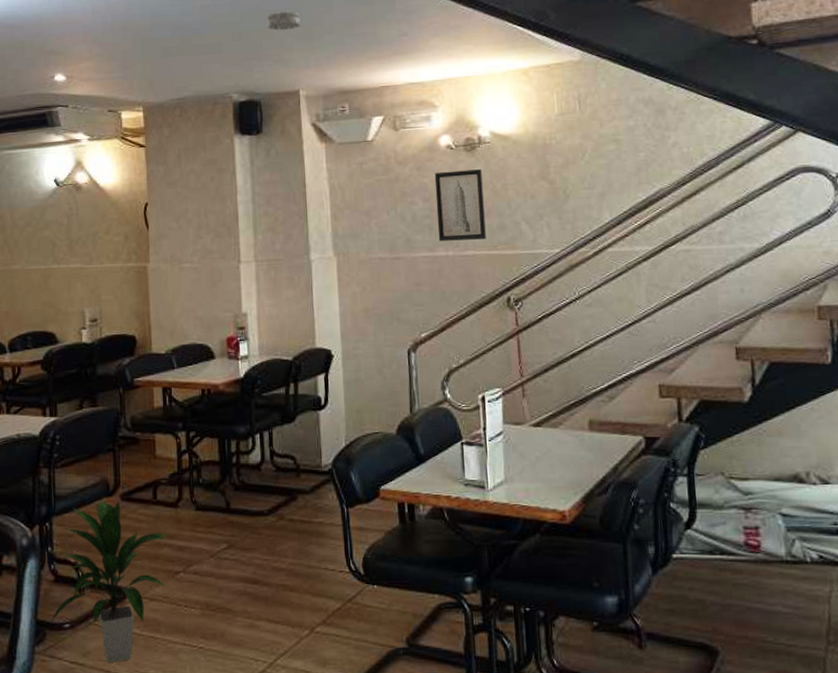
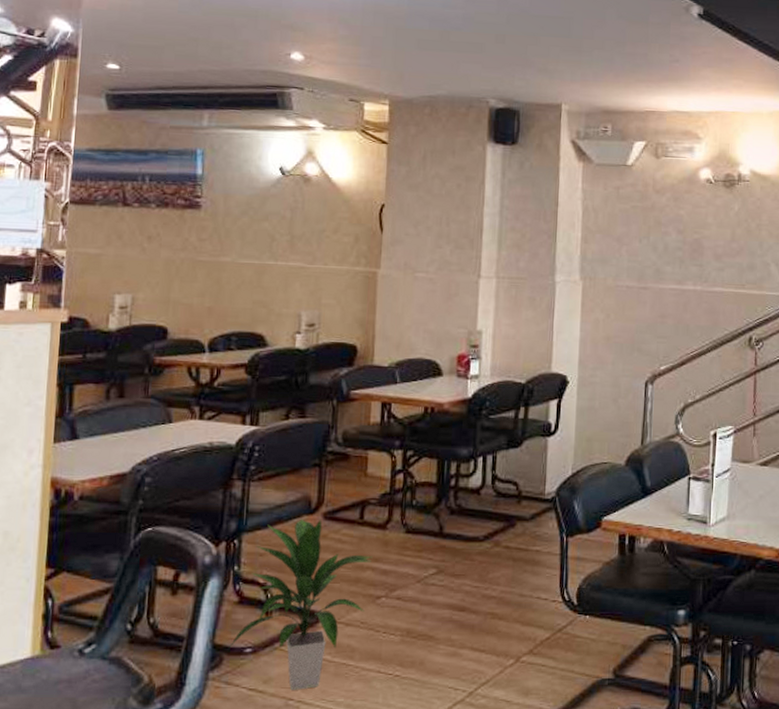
smoke detector: present [267,11,301,31] -> none [534,19,571,39]
wall art: present [434,169,486,241] -> none [688,205,738,277]

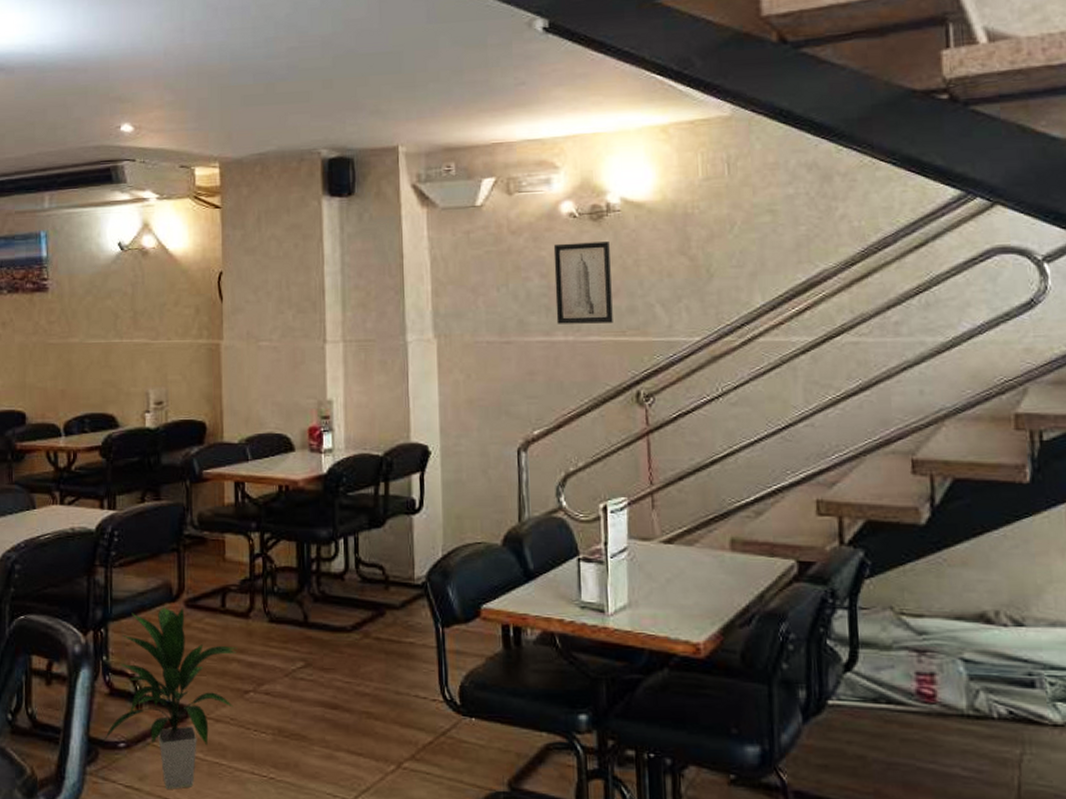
wall art: none [688,205,738,277] -> present [553,241,613,324]

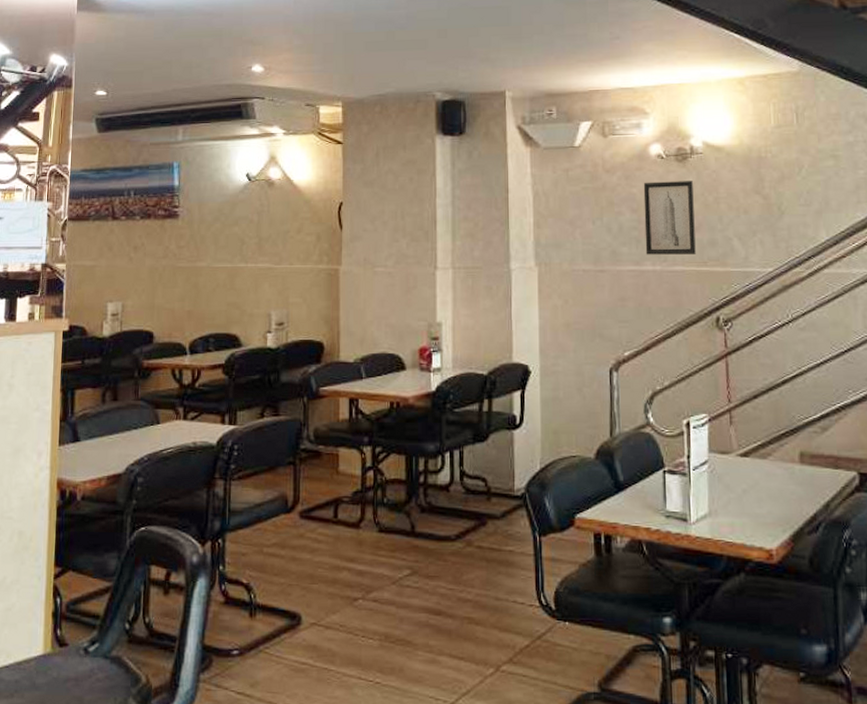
indoor plant: present [102,606,238,789] -> none [216,517,348,695]

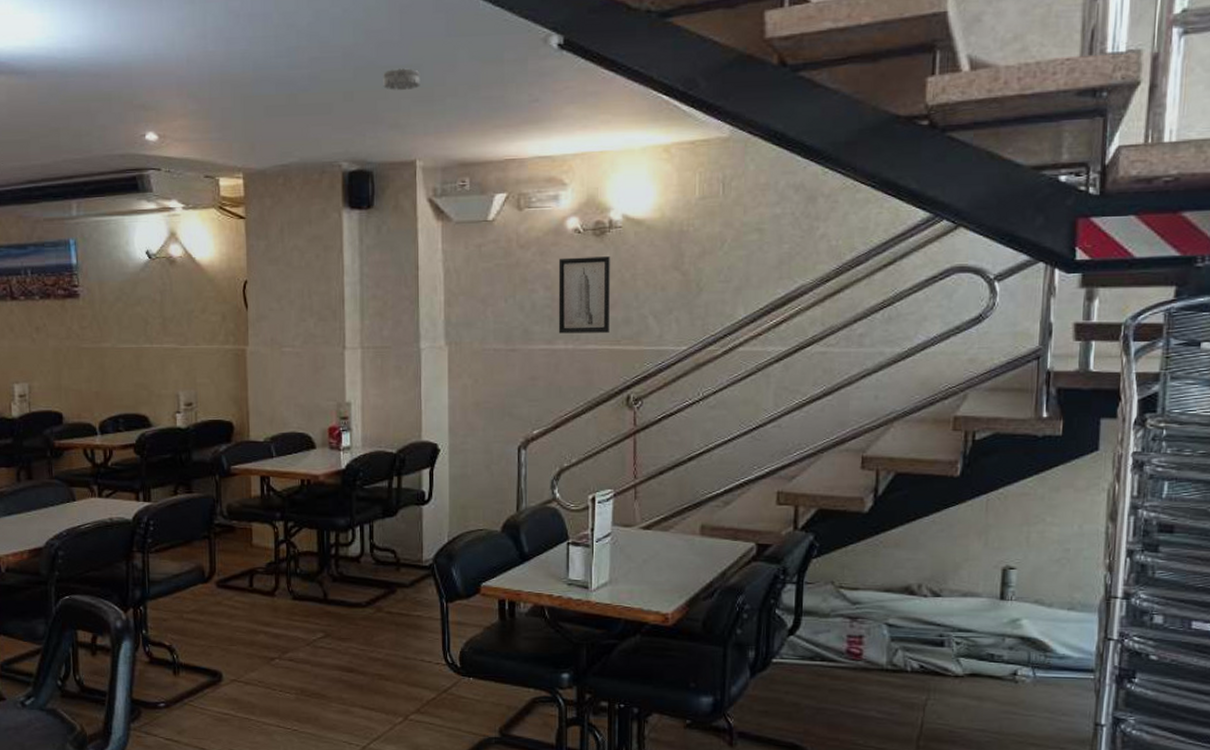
smoke detector: none [475,9,509,29] -> present [383,68,420,90]

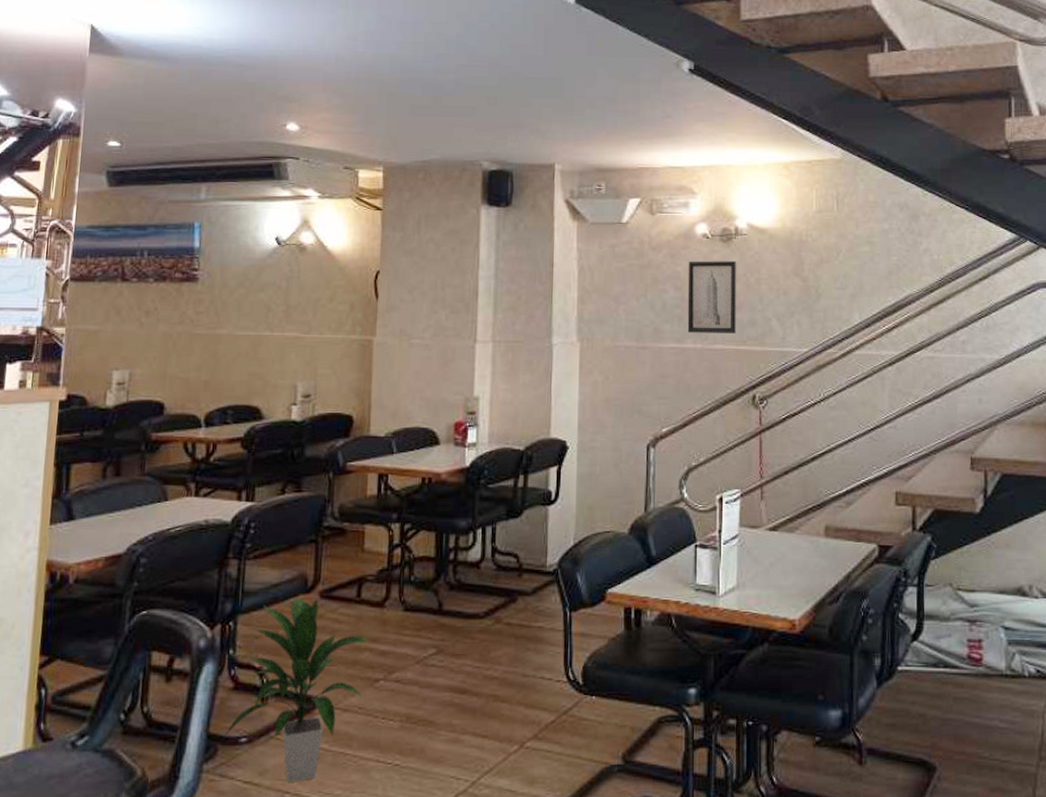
indoor plant: none [144,587,264,741] -> present [222,598,371,782]
smoke detector: present [383,68,420,90] -> none [526,80,562,99]

